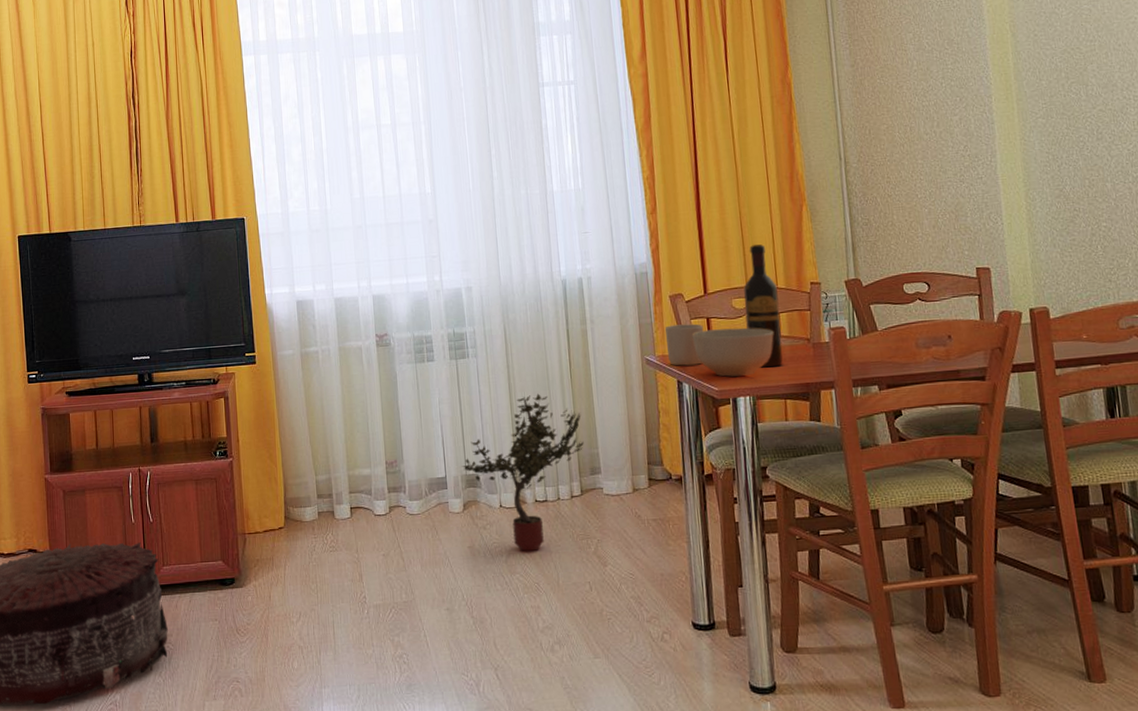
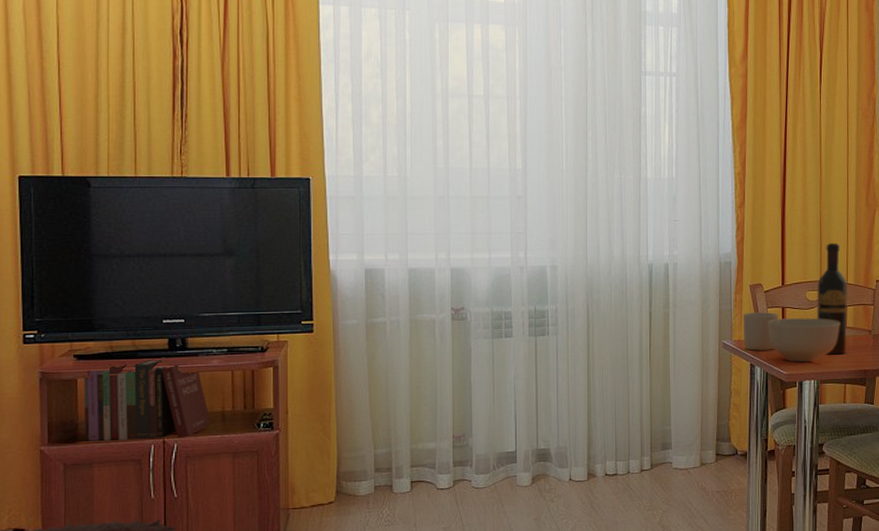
books: none [74,391,177,470] -> present [83,357,212,441]
potted tree: present [461,393,584,552] -> none [533,372,657,523]

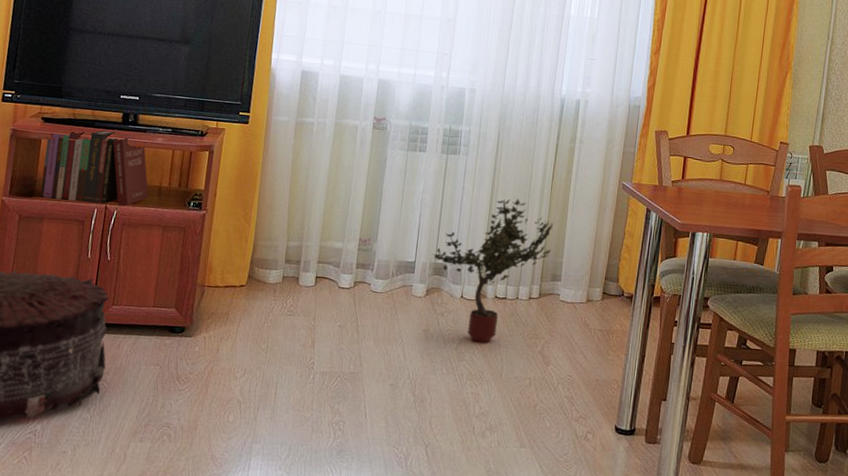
potted tree: none [533,372,657,523] -> present [432,199,554,343]
mug: present [744,312,778,351] -> none [643,157,680,198]
bowl: present [767,318,840,362] -> none [667,167,739,215]
wine bottle: present [817,242,847,355] -> none [717,98,751,211]

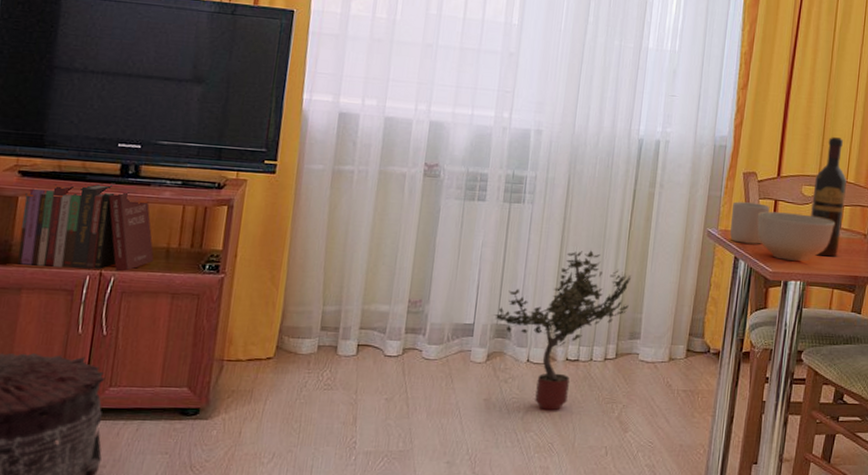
mug: none [643,157,680,198] -> present [730,201,770,244]
bowl: none [667,167,739,215] -> present [757,211,835,261]
wine bottle: none [717,98,751,211] -> present [811,136,847,257]

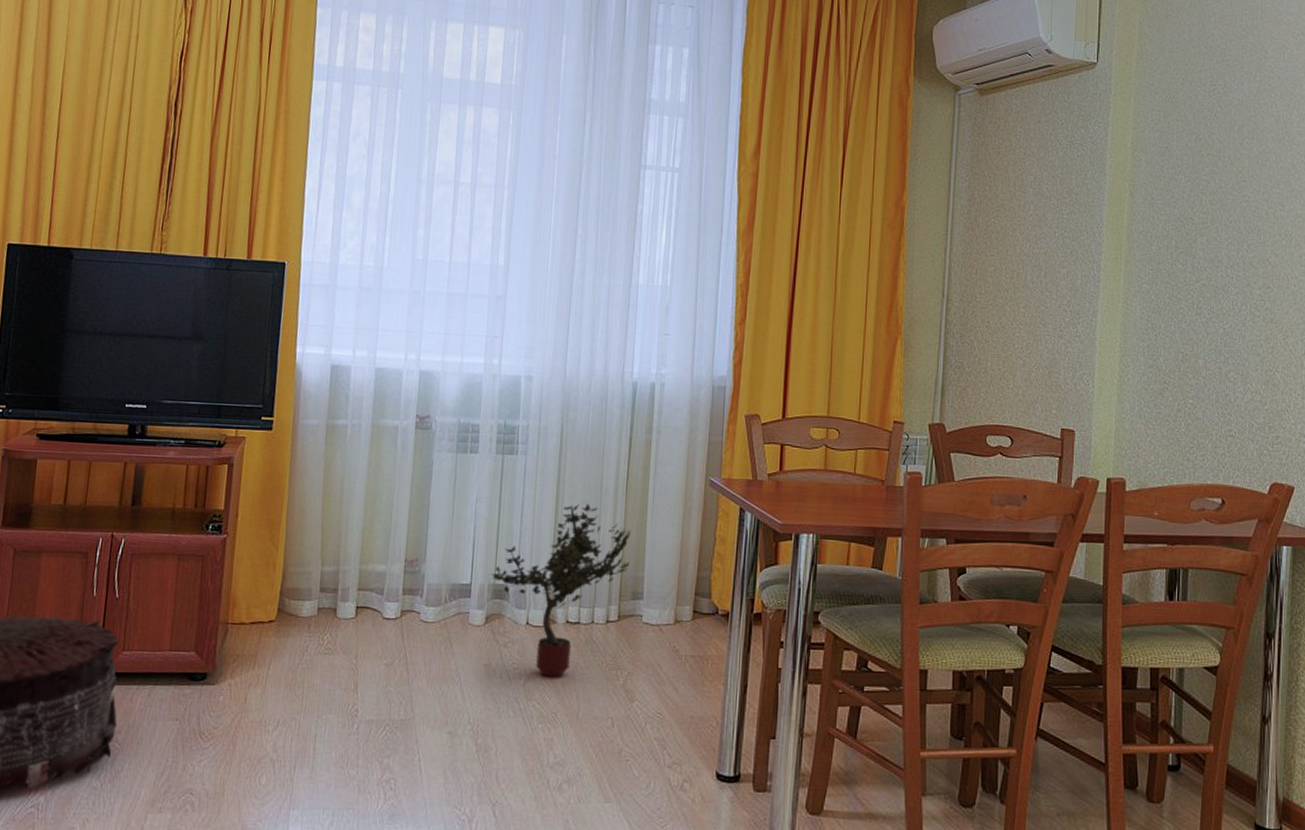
books: present [17,182,154,272] -> none [37,444,161,534]
mug: present [730,201,770,244] -> none [734,447,776,494]
bowl: present [757,211,835,261] -> none [762,457,848,512]
wine bottle: present [811,136,847,257] -> none [821,372,859,506]

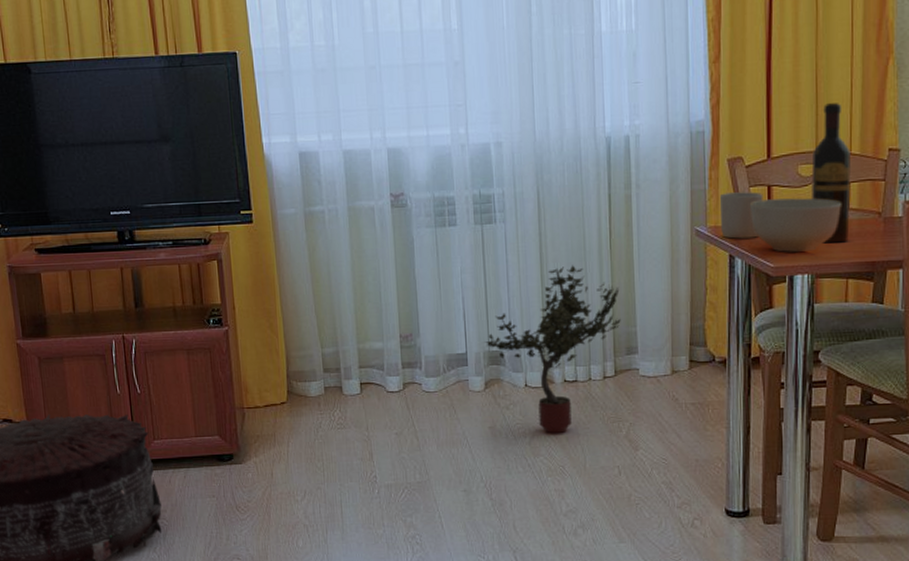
mug: none [734,447,776,494] -> present [720,192,763,239]
bowl: none [762,457,848,512] -> present [749,198,841,252]
wine bottle: none [821,372,859,506] -> present [811,102,851,243]

